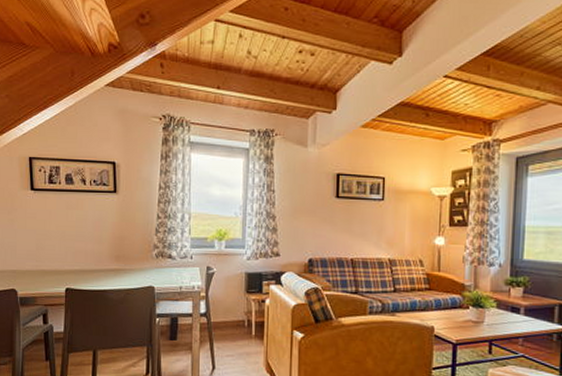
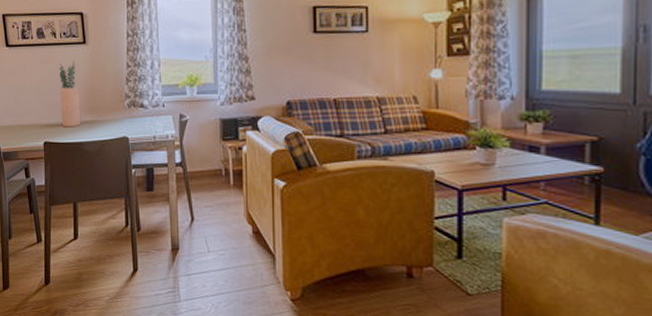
vase: none [85,208,107,276] -> present [59,60,81,129]

